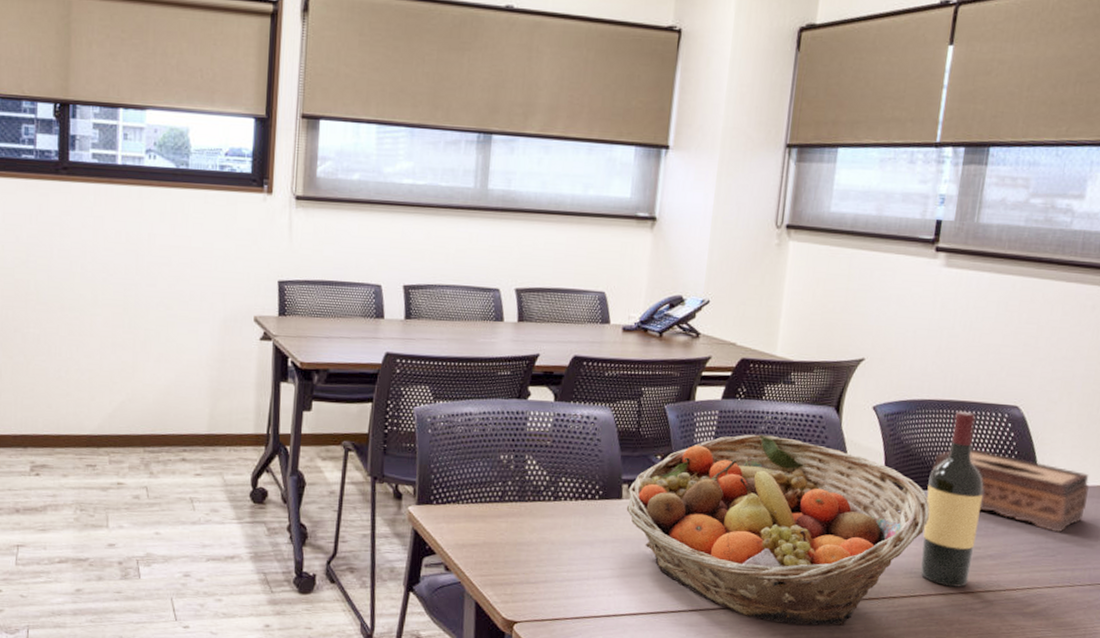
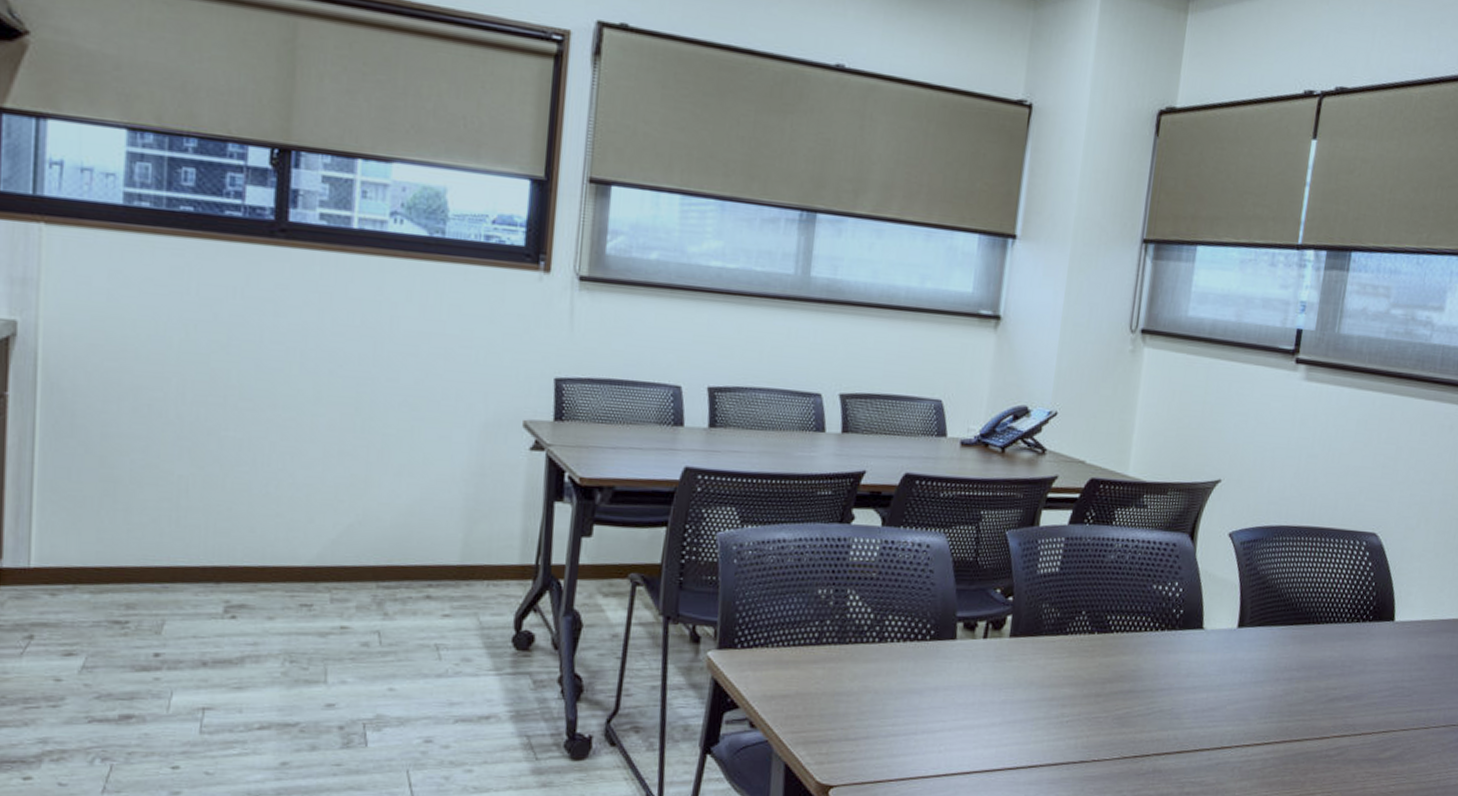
fruit basket: present [626,434,930,626] -> none [960,564,1286,780]
wine bottle: present [920,411,984,587] -> none [1275,538,1341,732]
tissue box: present [932,448,1090,533] -> none [1288,579,1446,671]

